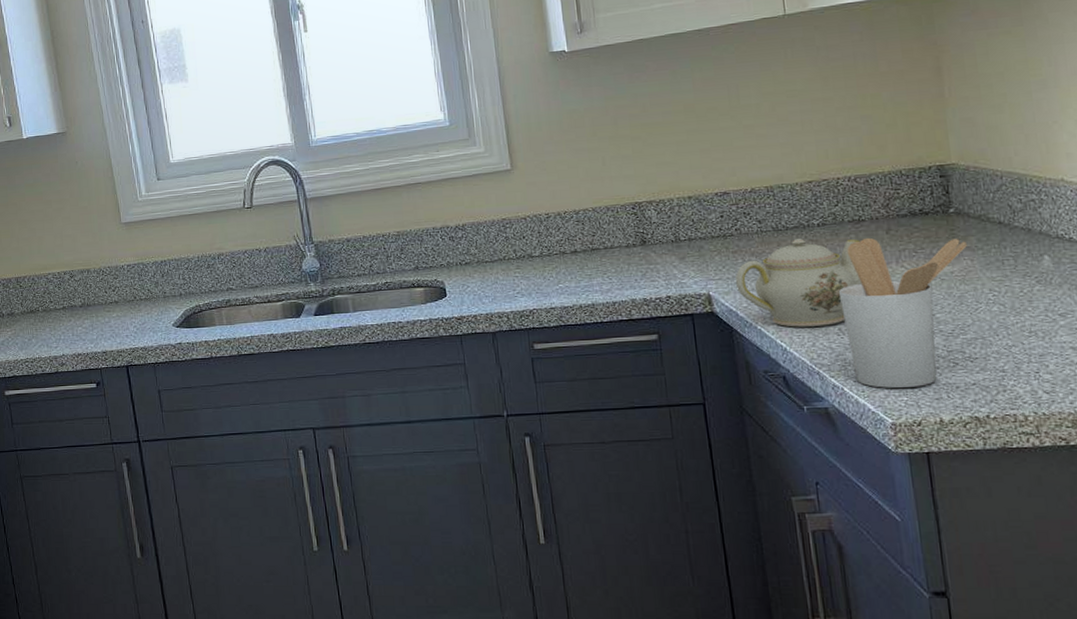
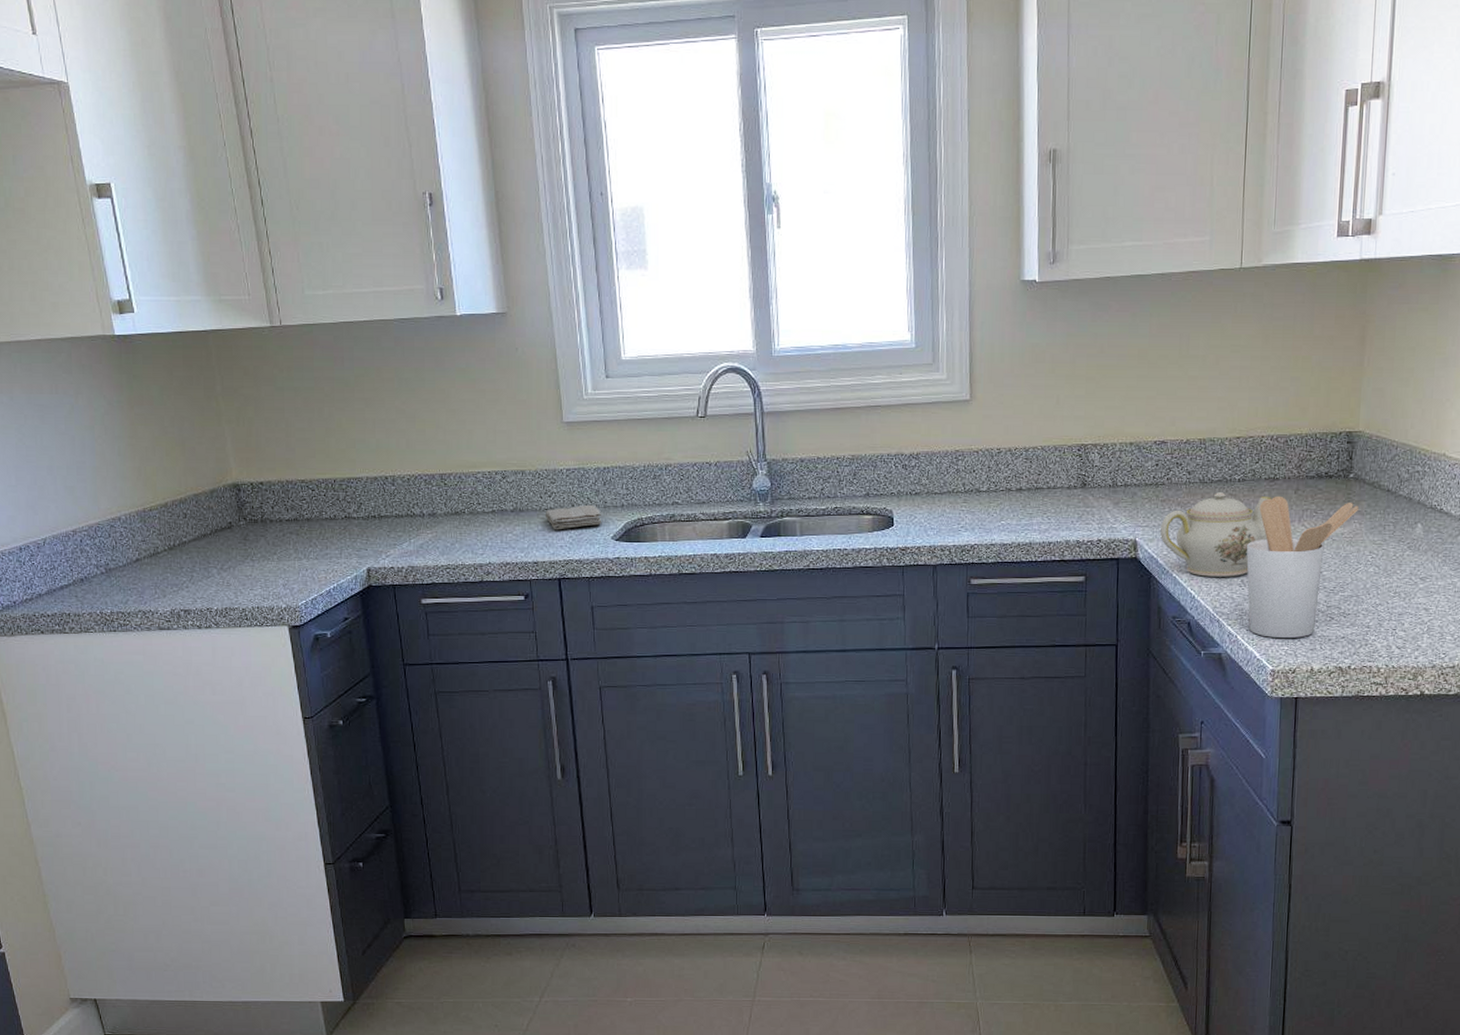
washcloth: none [110,295,163,321] -> present [544,504,602,530]

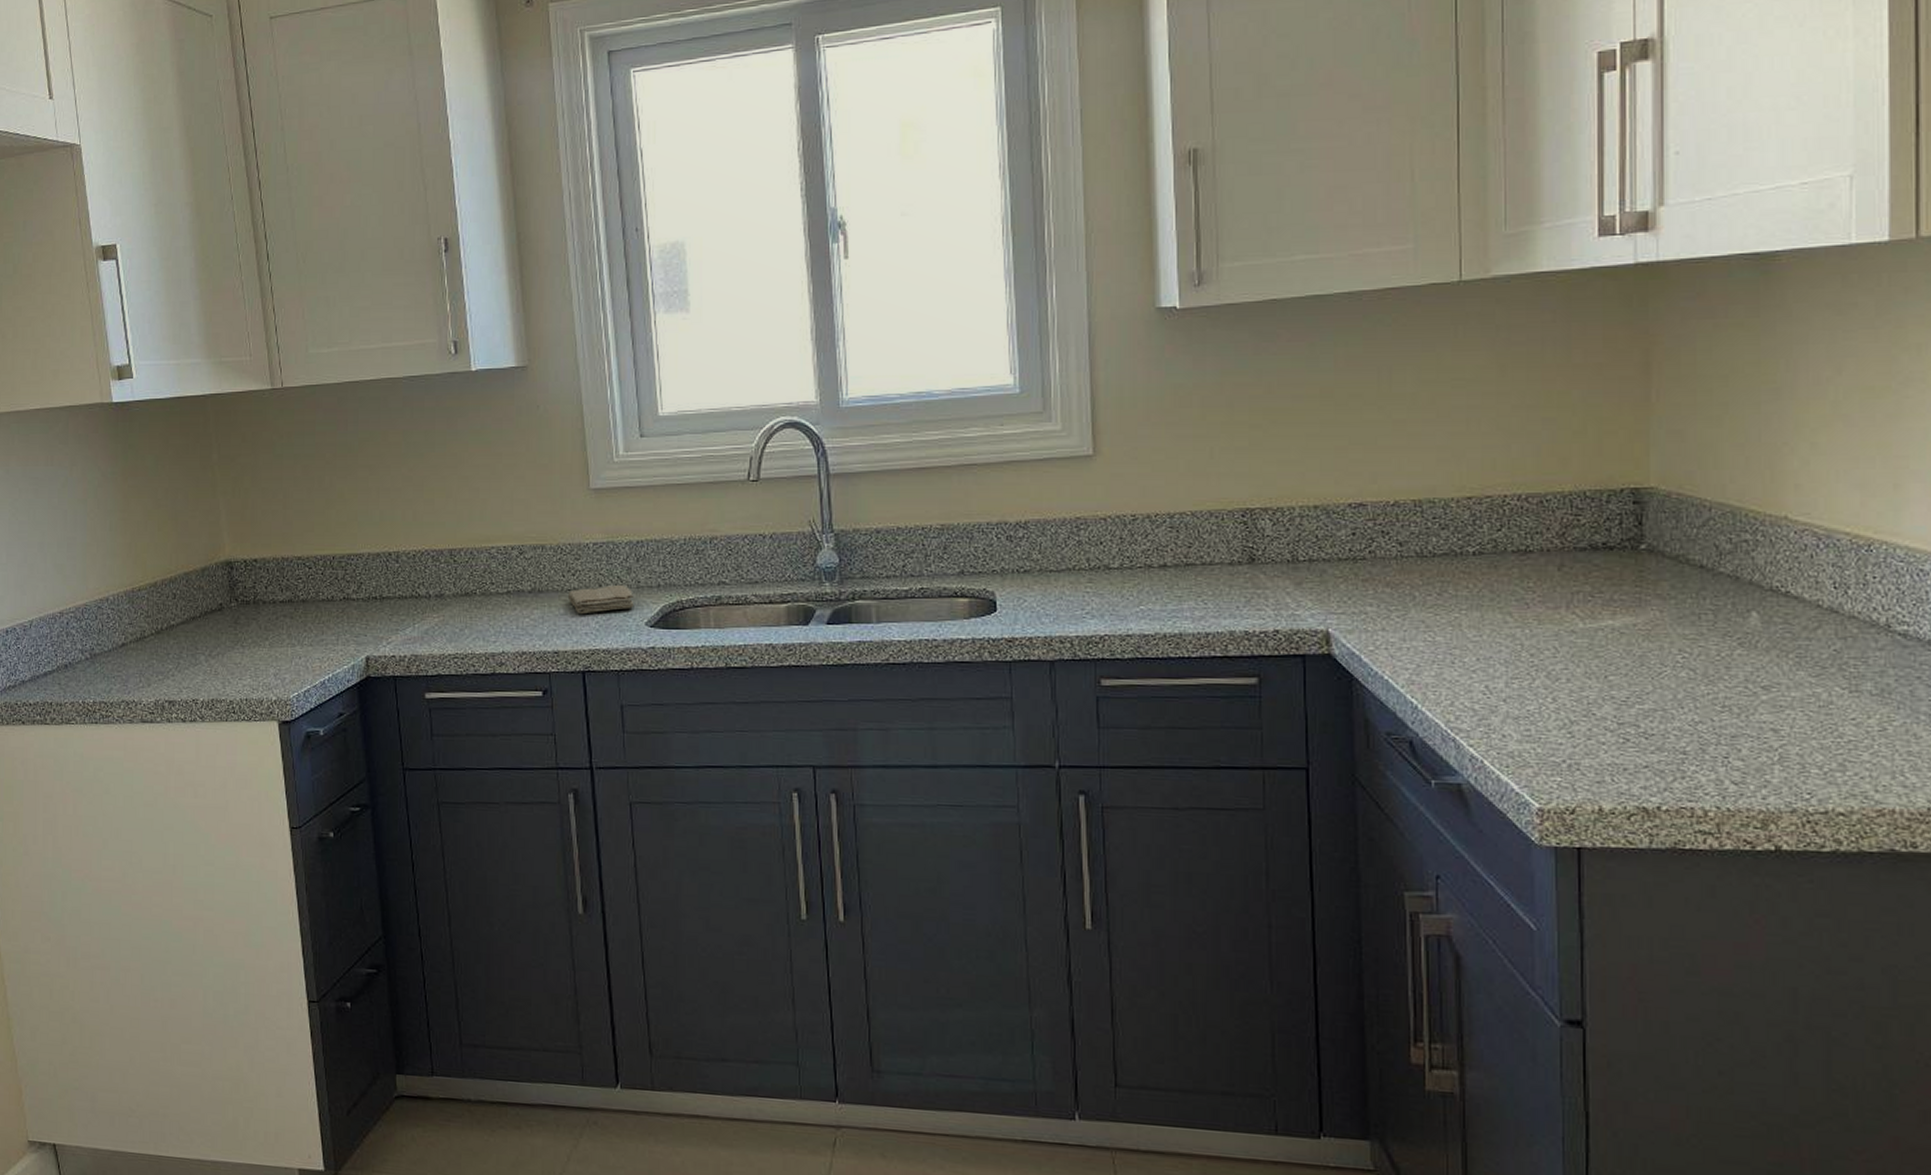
teapot: present [1160,492,1273,577] -> none [1363,569,1525,681]
utensil holder: present [1246,495,1359,639] -> none [1489,573,1657,766]

